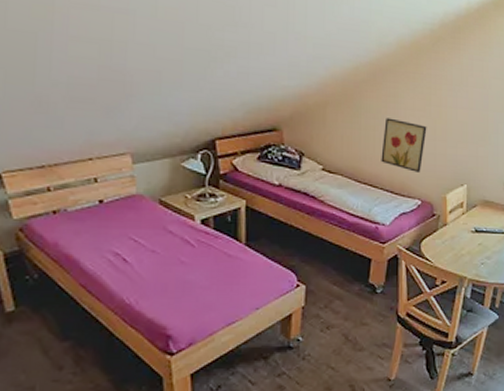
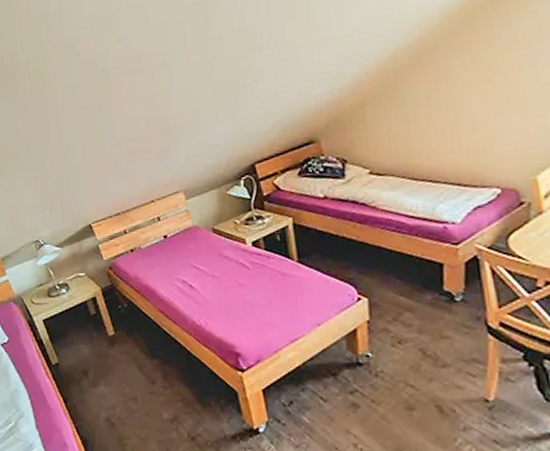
wall art: present [381,117,427,172] -> none [438,99,497,157]

